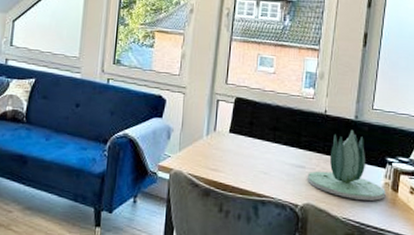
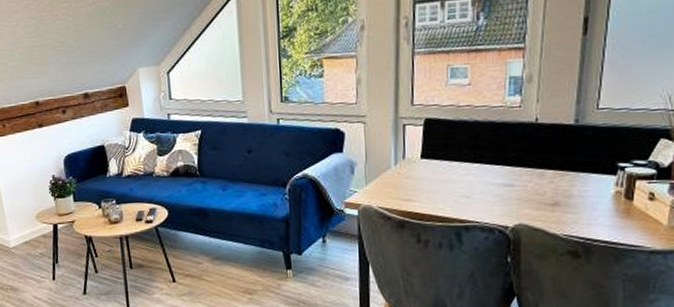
succulent plant: present [307,129,386,201] -> none [517,136,617,214]

